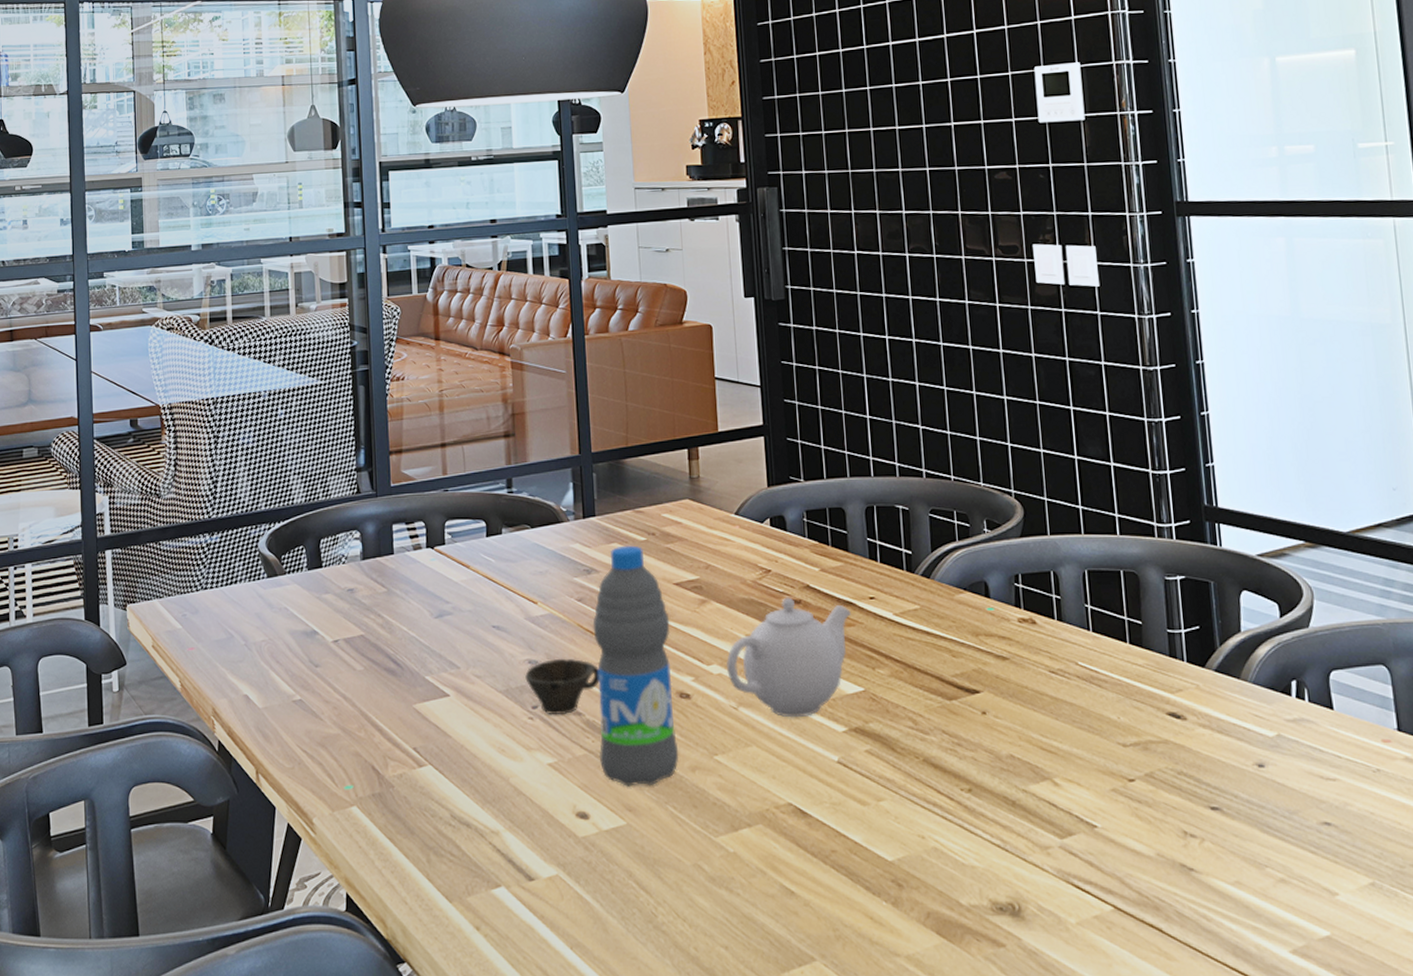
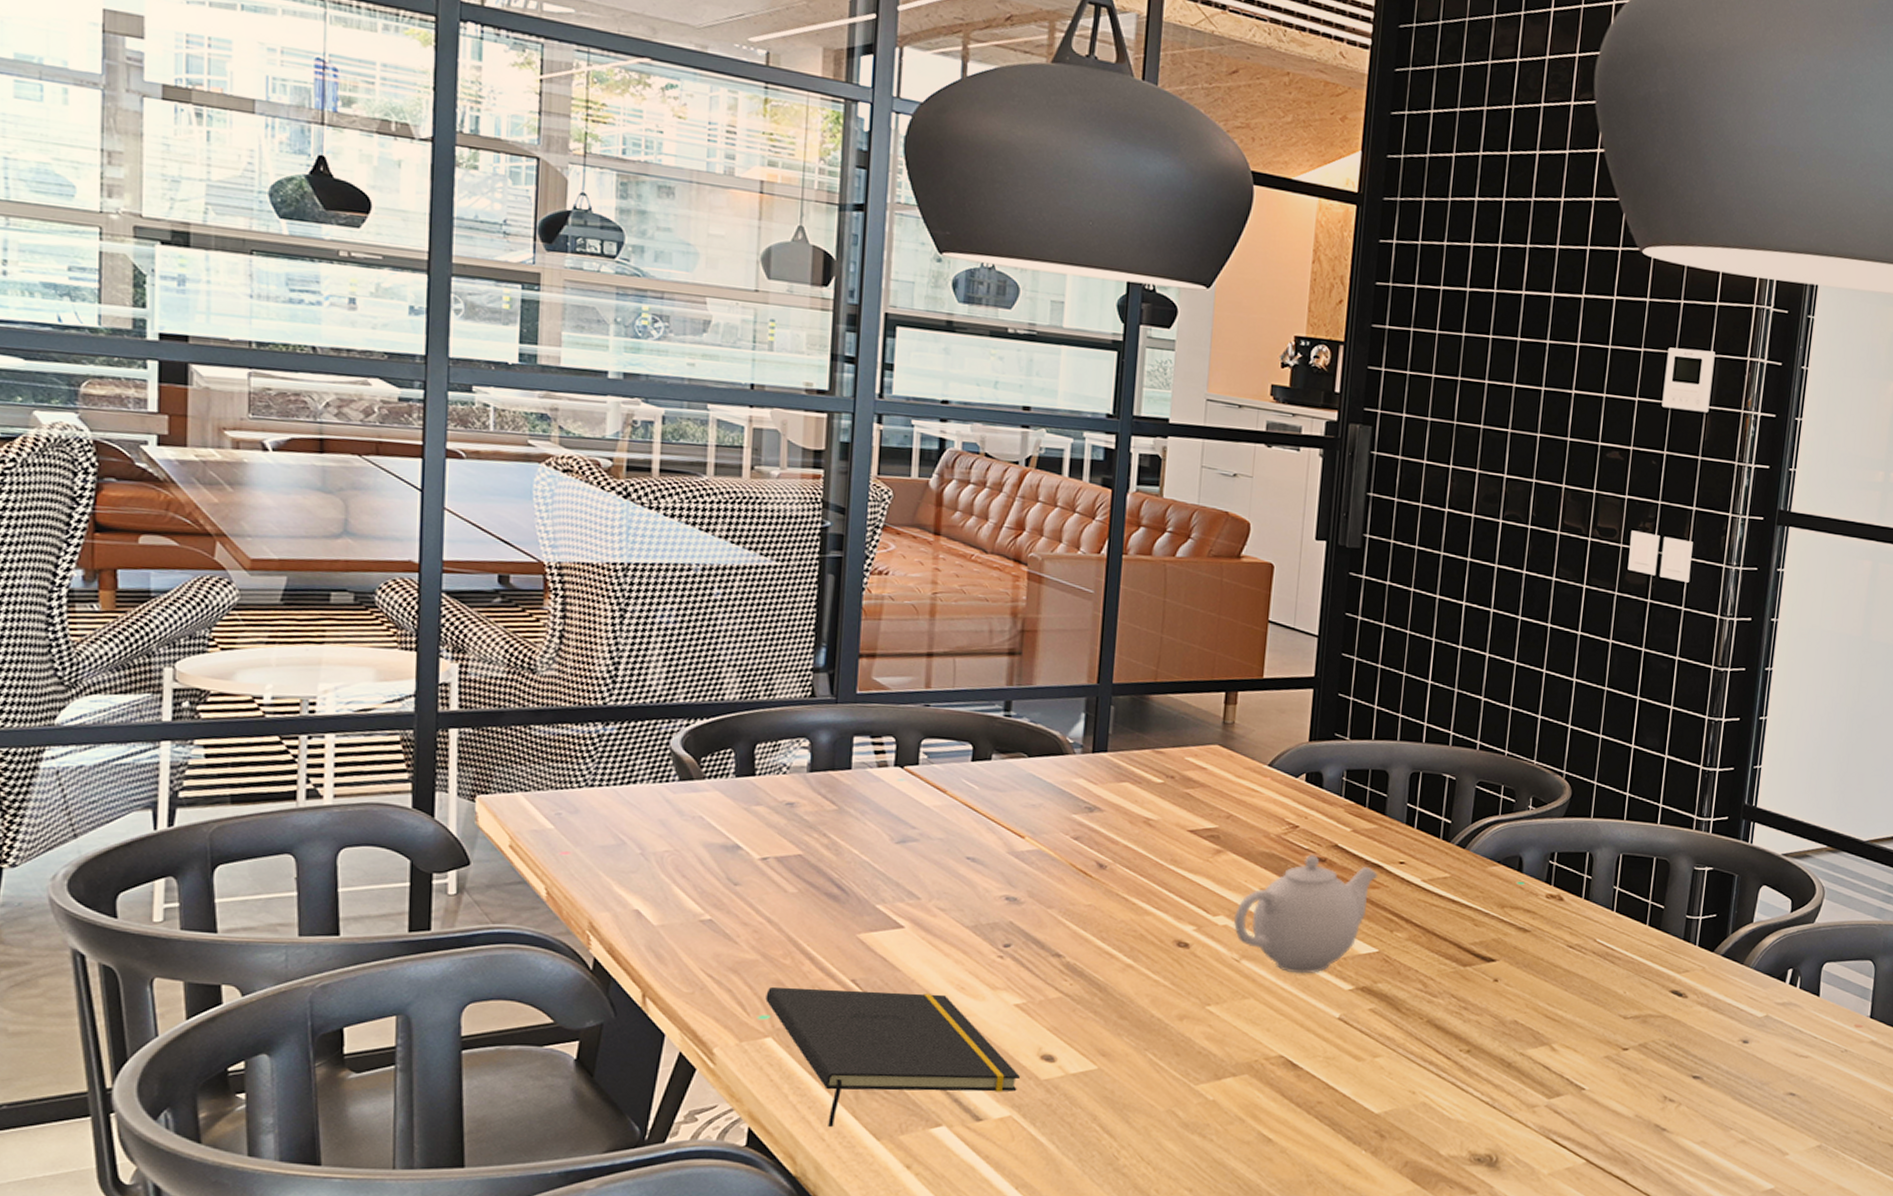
notepad: none [348,758,561,890] -> present [765,986,1020,1126]
cup: present [525,658,600,715] -> none [999,896,1088,955]
water bottle: present [592,545,679,786] -> none [1075,786,1178,1033]

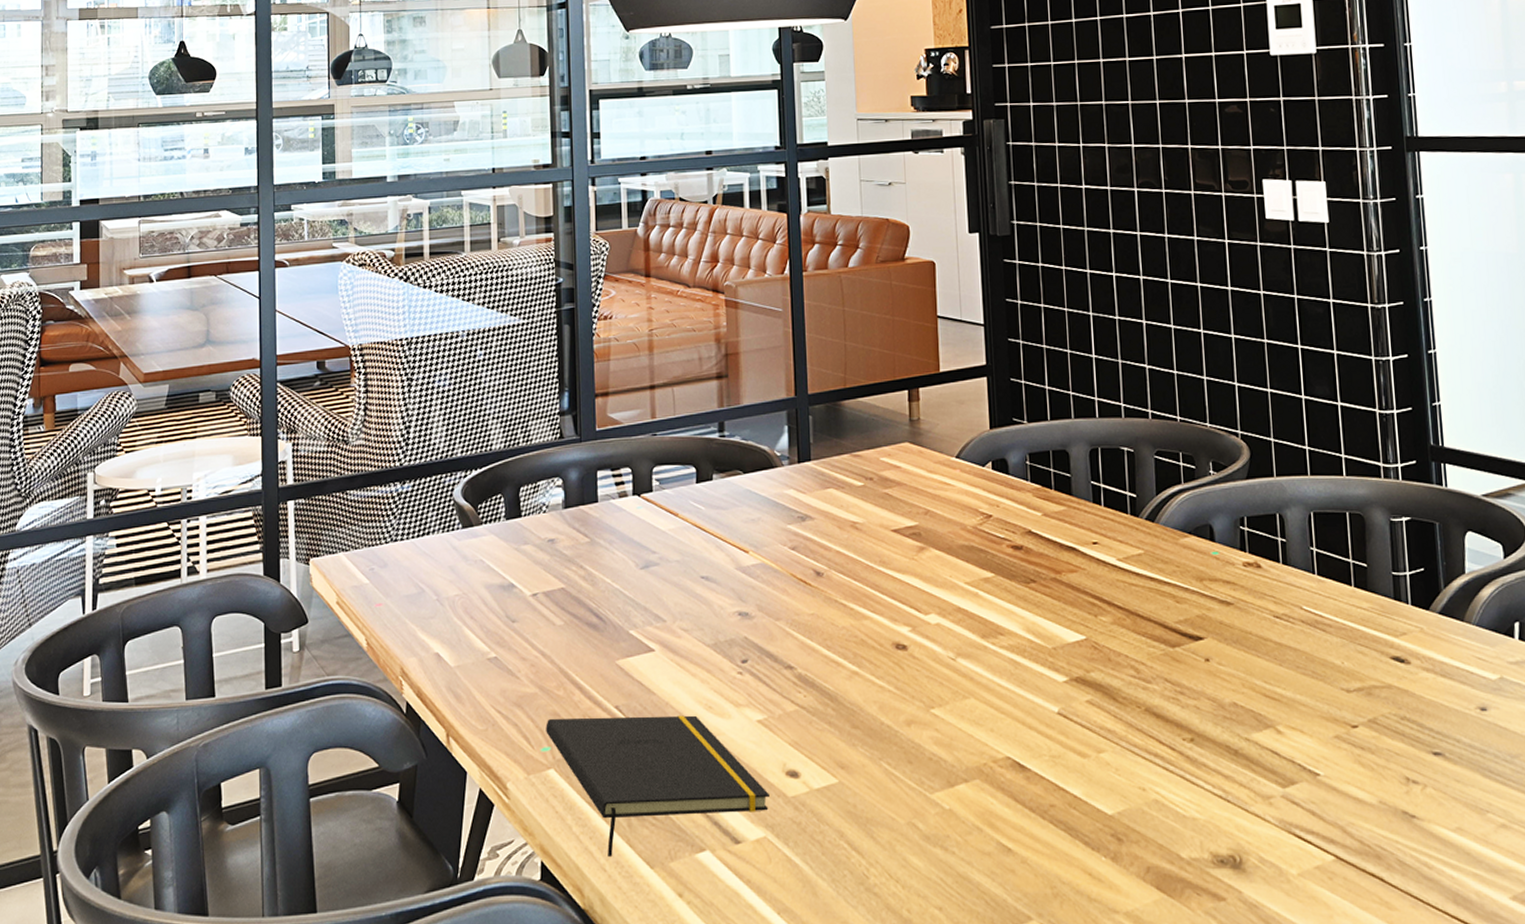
teapot: present [1233,854,1379,974] -> none [944,543,1075,668]

